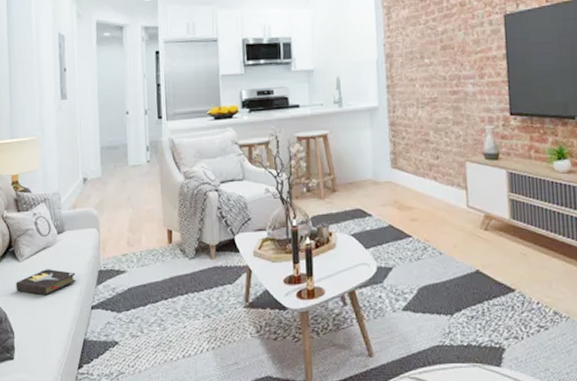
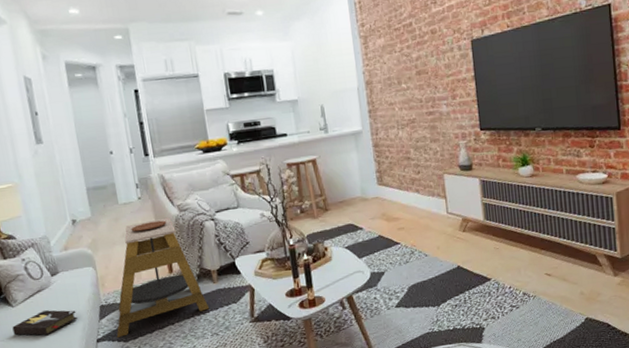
side table: none [110,184,203,307] -> present [116,217,209,338]

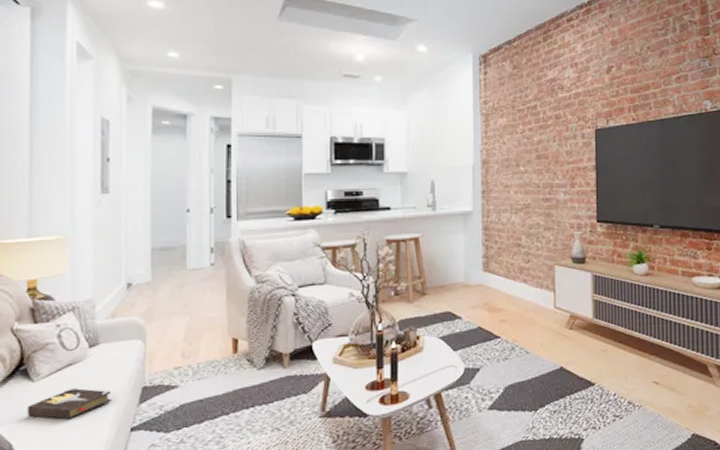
side table: present [116,217,209,338] -> none [156,288,273,427]

